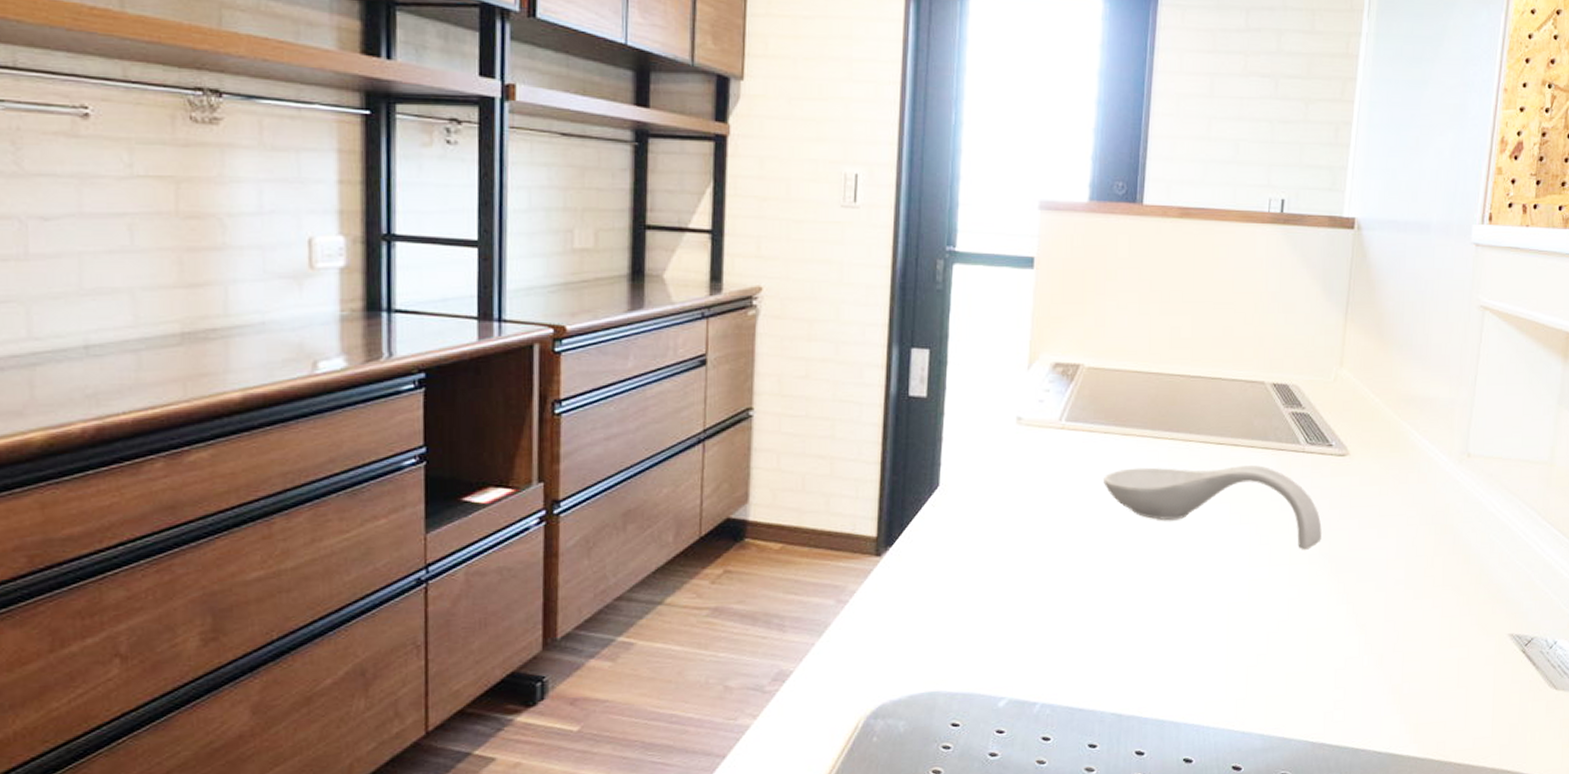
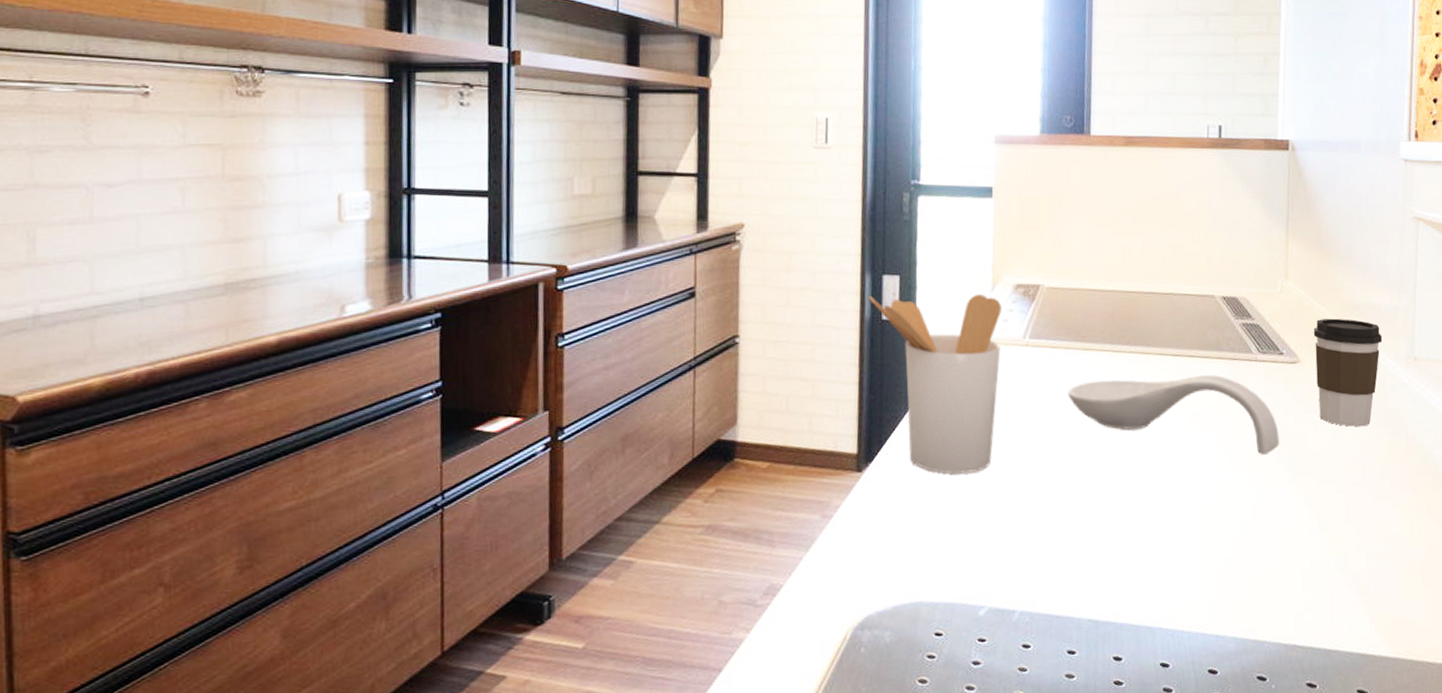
utensil holder: none [895,369,1037,561] -> present [869,293,1001,474]
coffee cup: none [1365,410,1437,524] -> present [1313,318,1383,427]

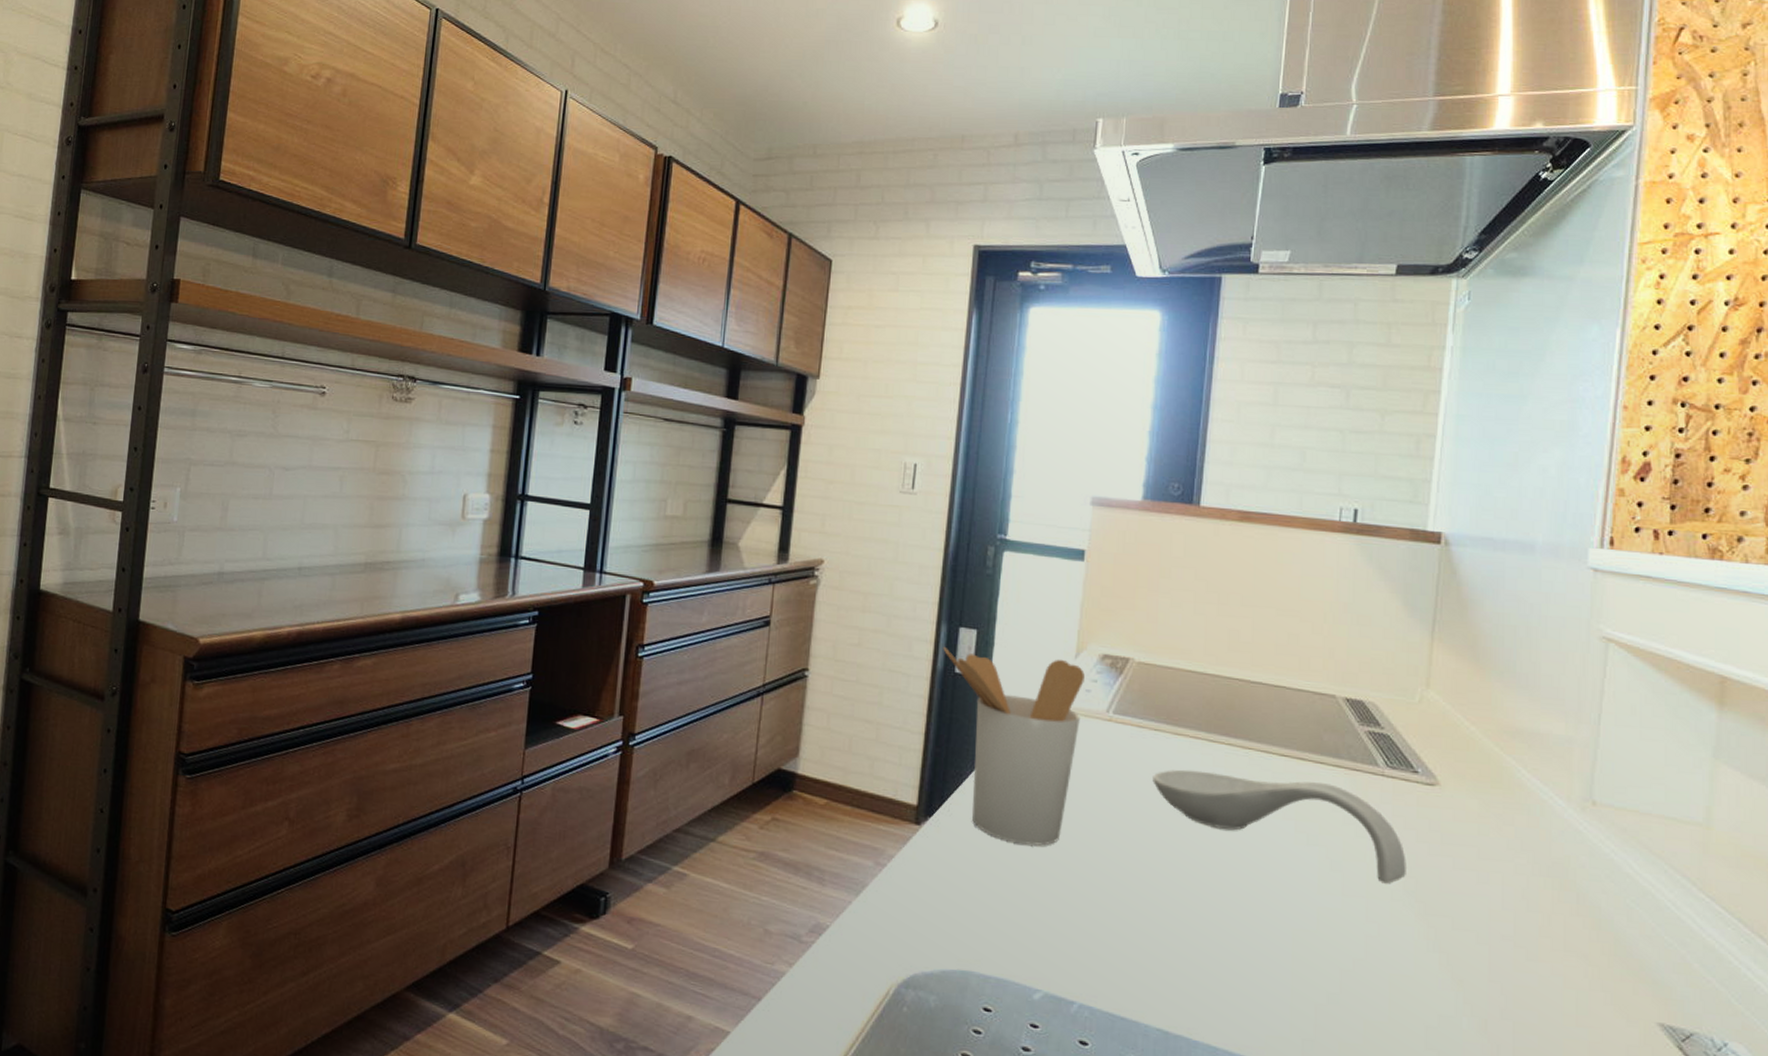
coffee cup: present [1313,318,1383,427] -> none [1459,739,1551,872]

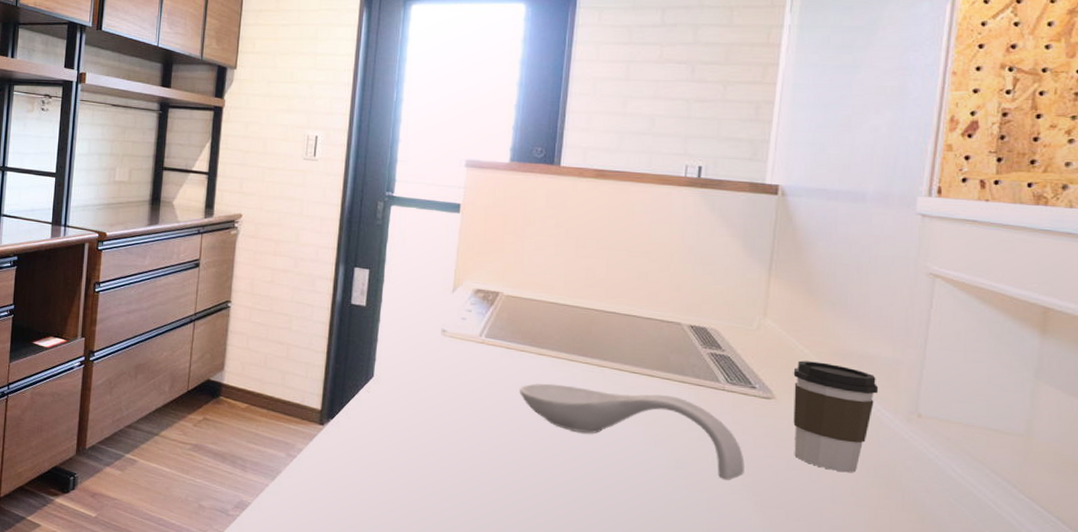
utensil holder: present [943,646,1085,846] -> none [341,283,461,444]
coffee cup: none [1459,739,1551,872] -> present [793,360,879,473]

